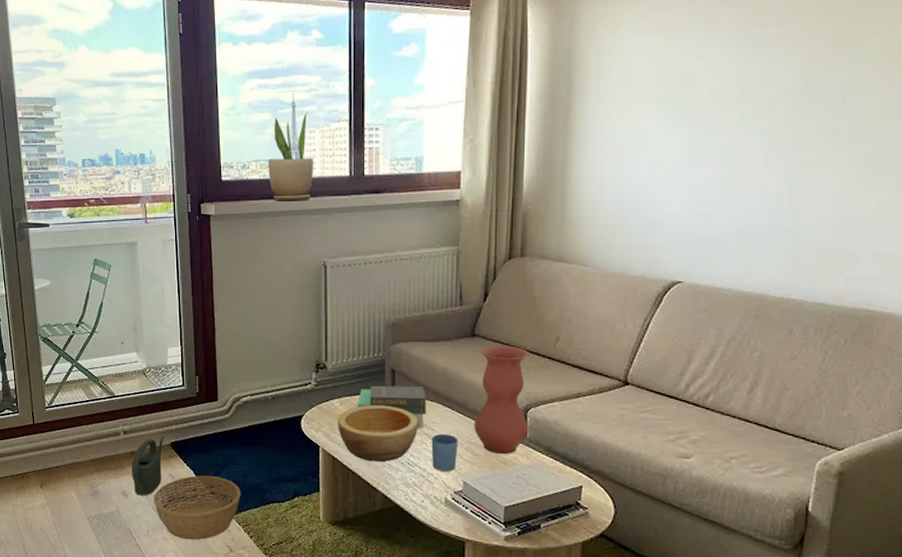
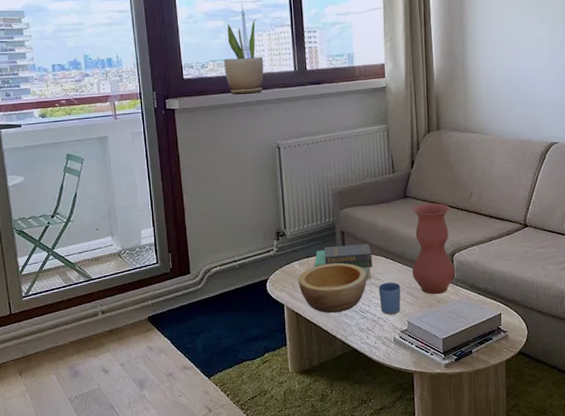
watering can: present [131,436,164,496] -> none [110,311,141,371]
basket: present [154,475,241,540] -> none [134,343,216,407]

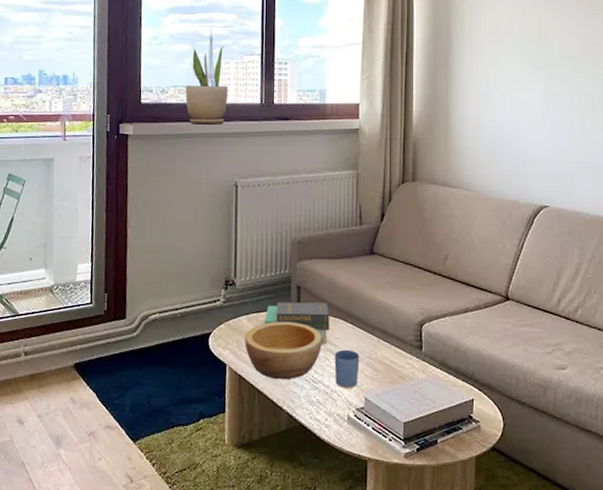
vase: present [412,203,456,295] -> none [374,262,424,370]

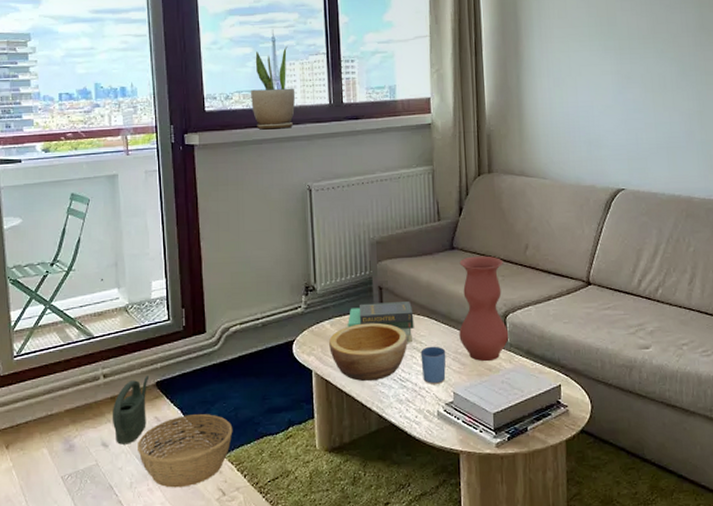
watering can: none [29,357,68,423] -> present [112,376,148,445]
basket: none [51,399,145,471] -> present [138,414,233,488]
vase: none [374,262,424,370] -> present [459,255,509,362]

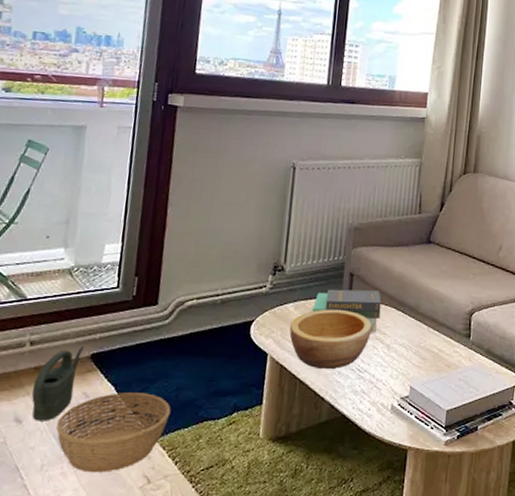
potted plant: present [250,47,295,130] -> none [246,22,294,103]
mug: present [420,346,446,384] -> none [381,338,409,377]
vase: present [459,255,509,362] -> none [423,252,476,358]

